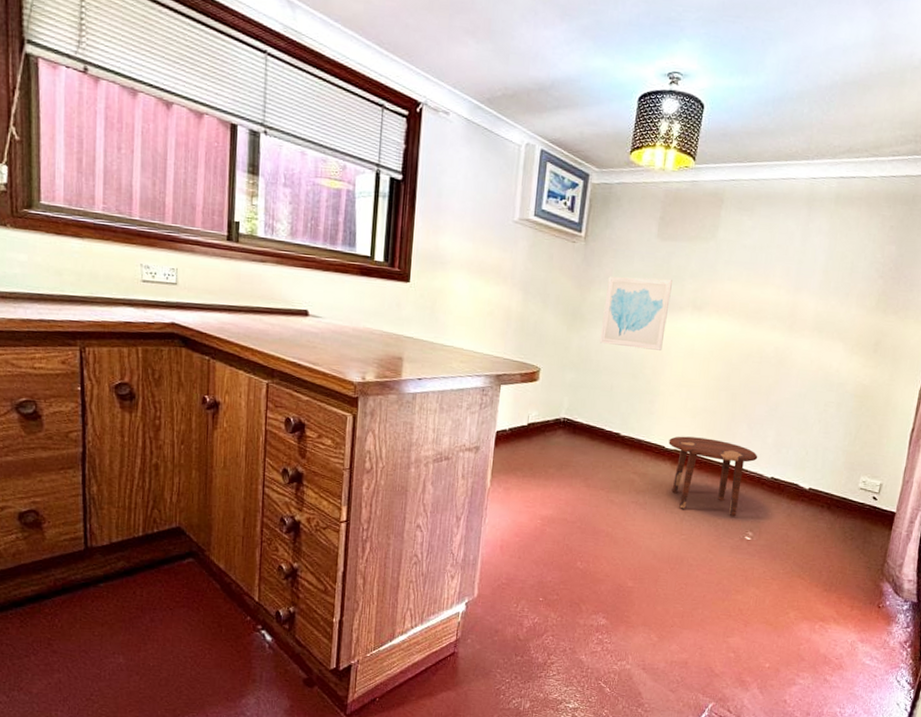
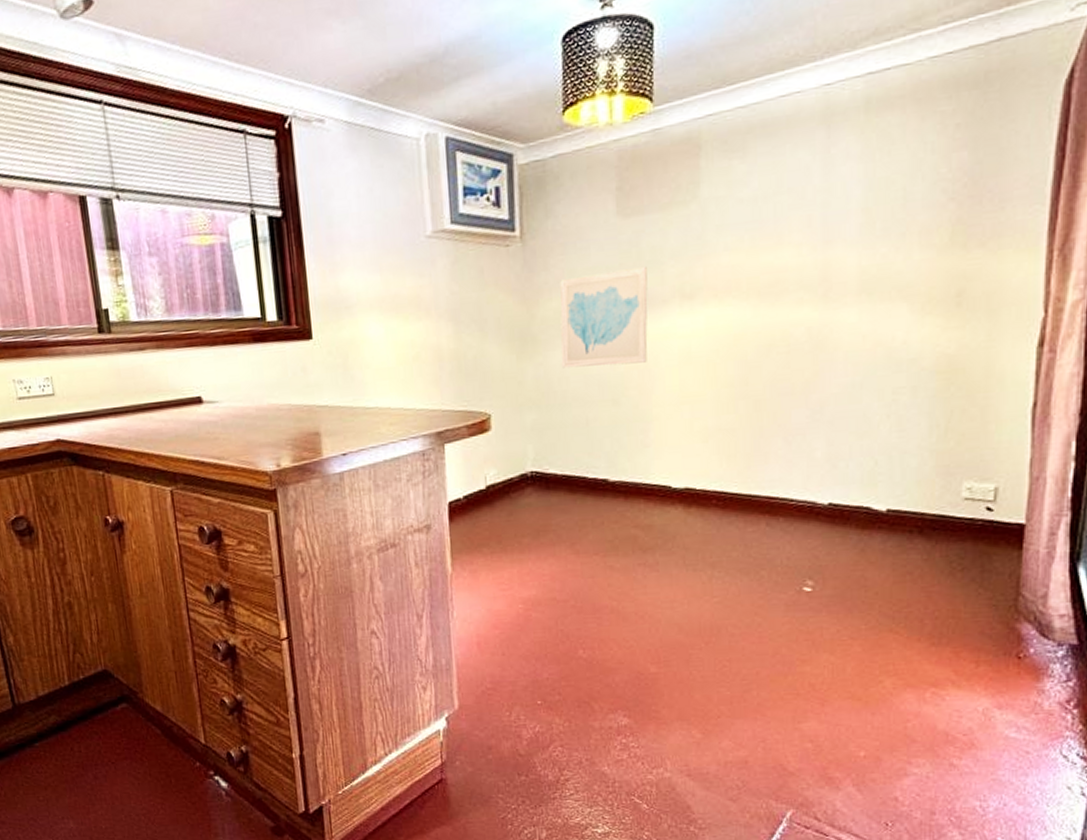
side table: present [668,436,758,517] -> none [676,465,805,564]

